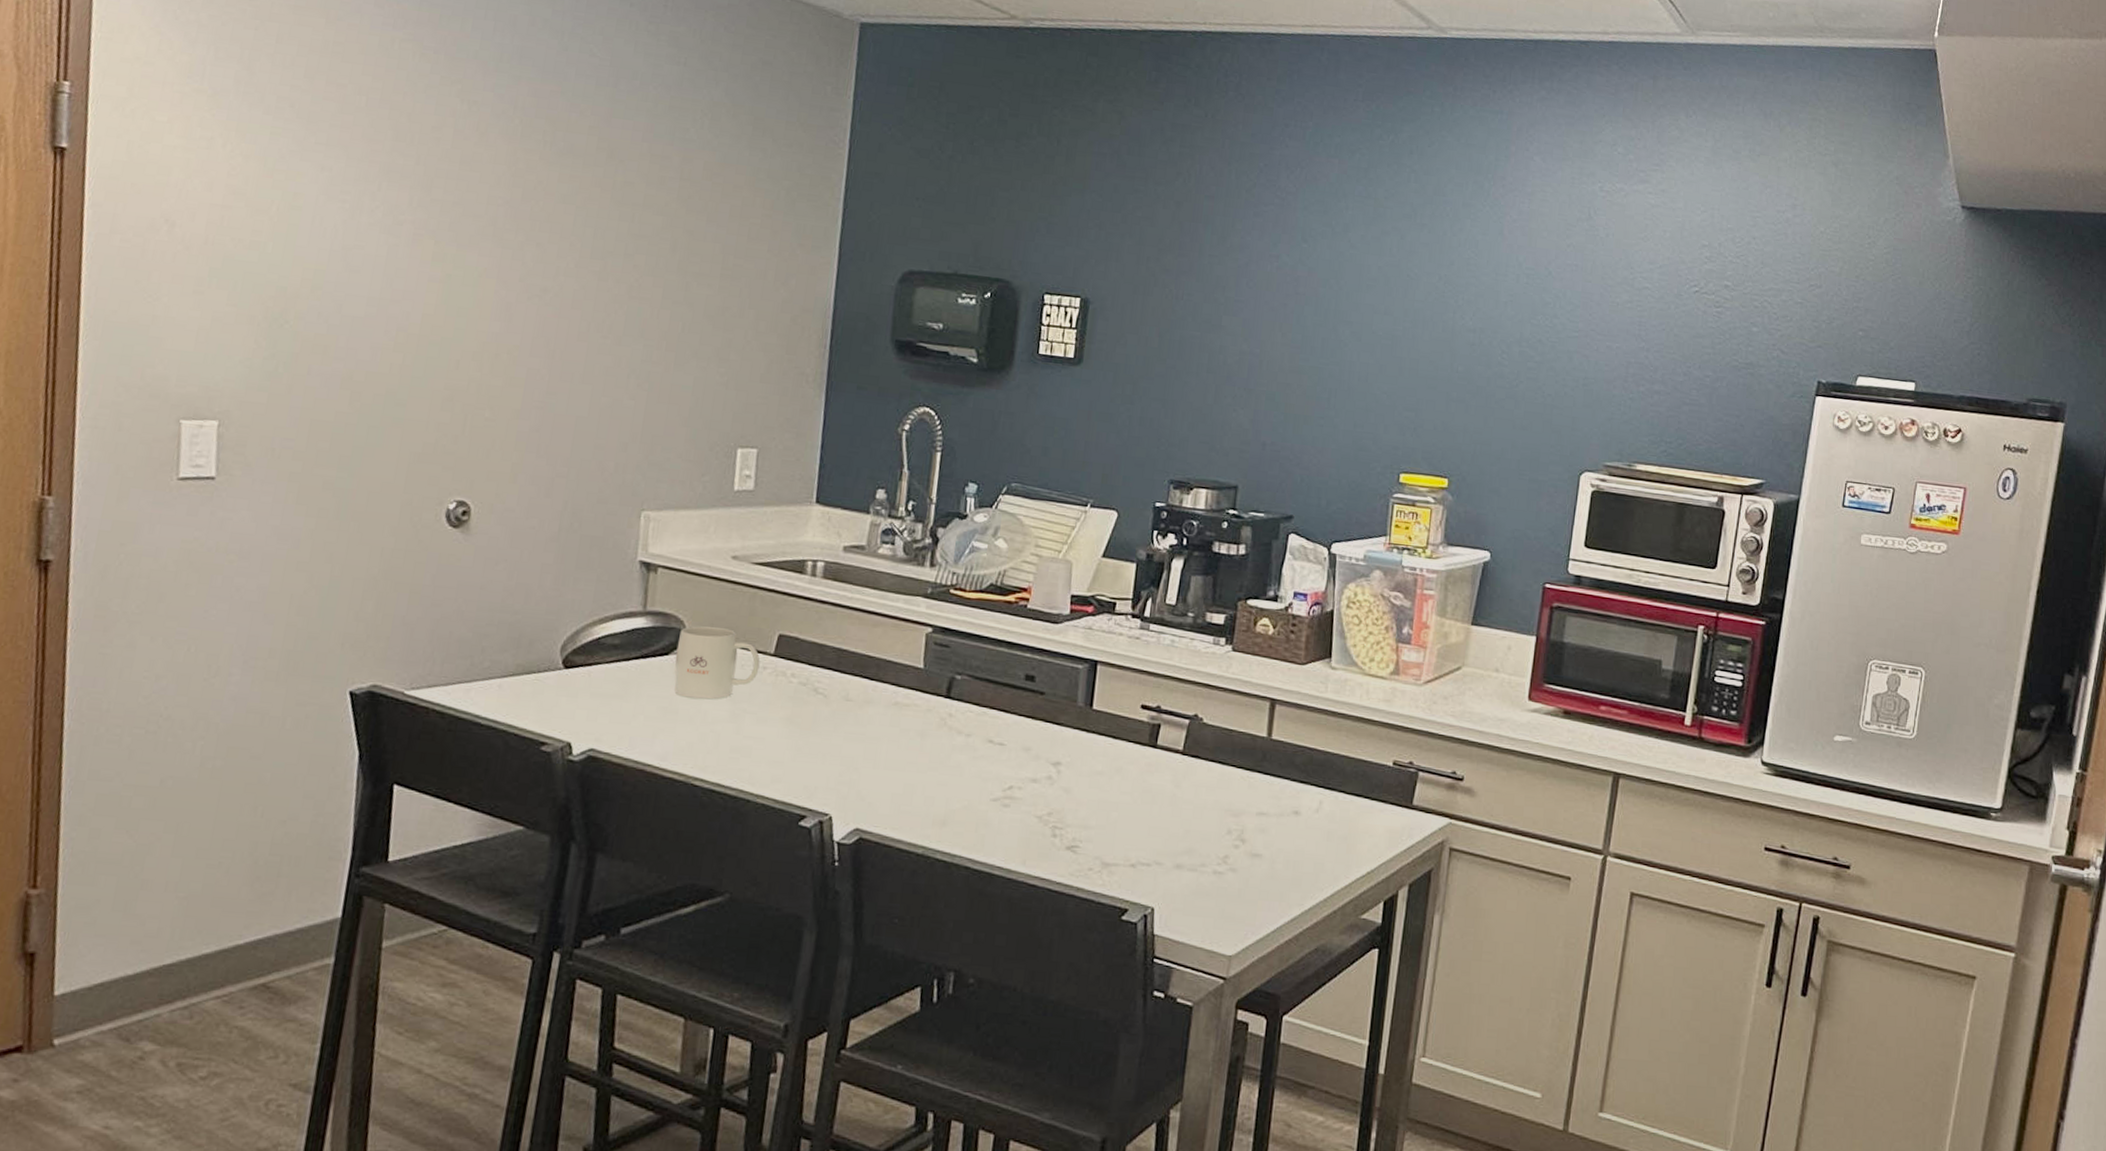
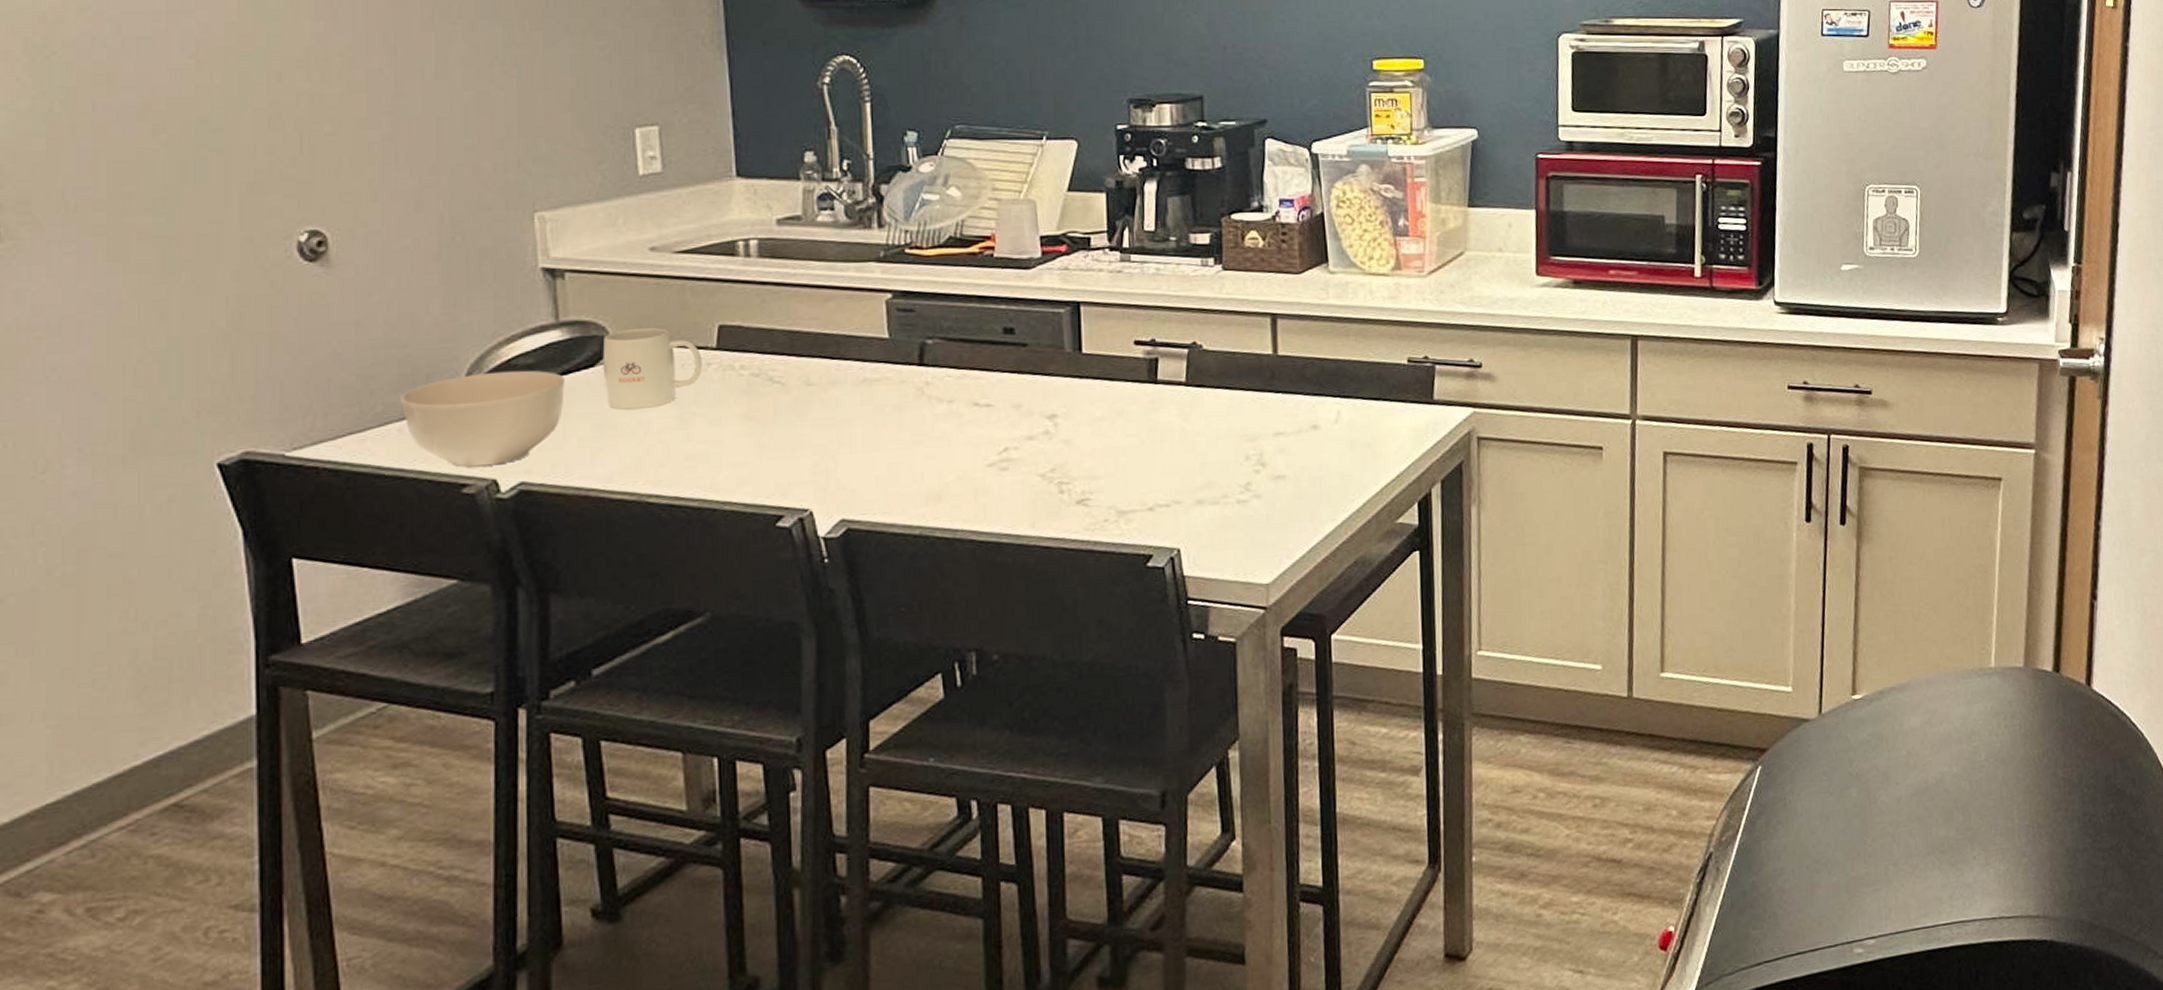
bowl: none [504,646,642,730] -> present [400,370,565,468]

